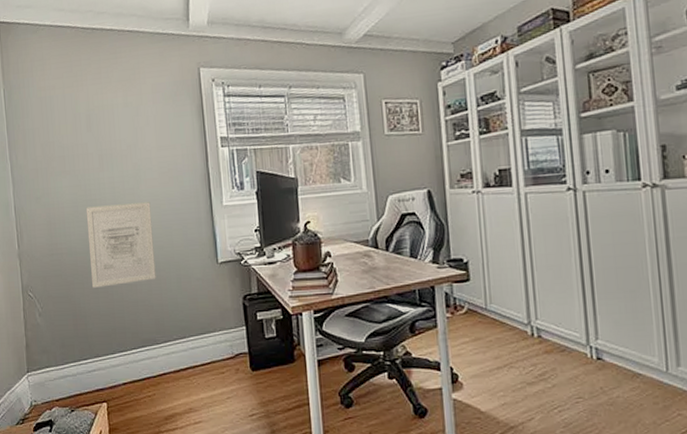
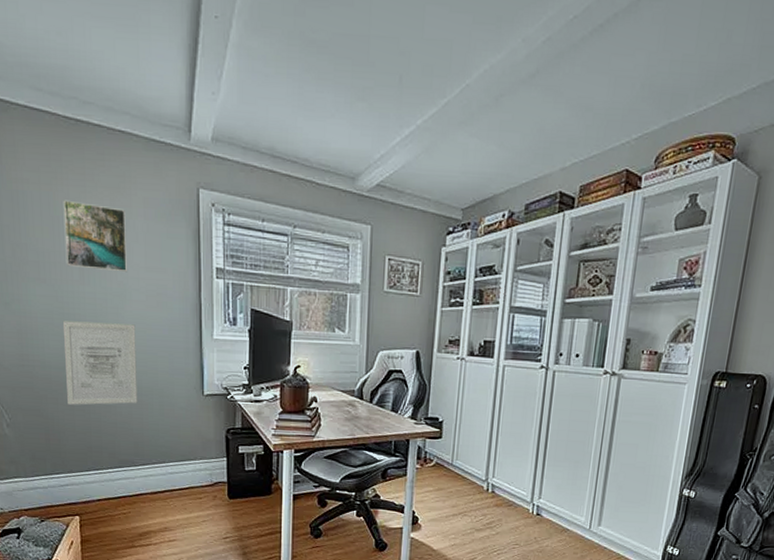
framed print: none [83,97,140,157] -> present [63,200,127,273]

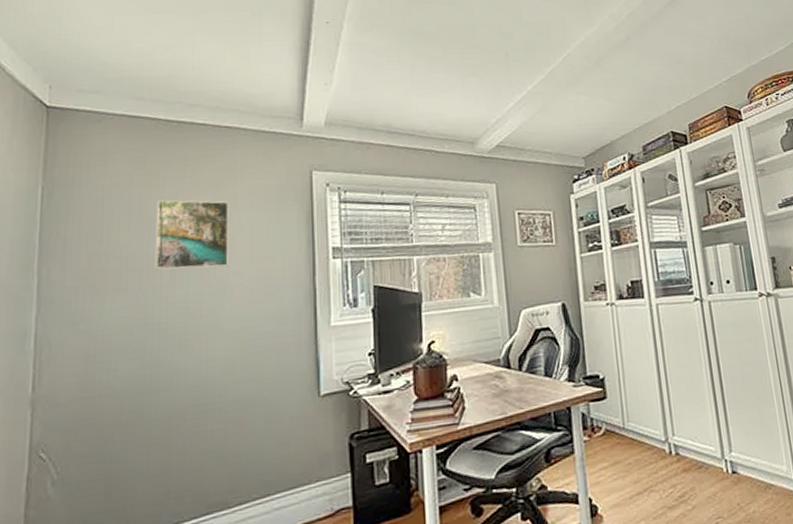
wall art: present [62,321,138,405] -> none [142,324,236,439]

